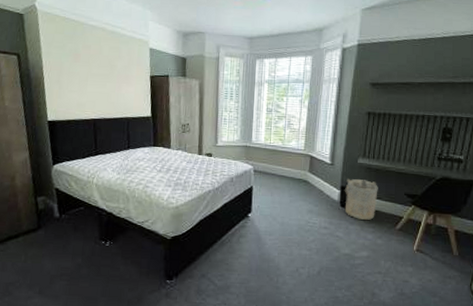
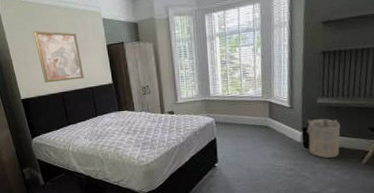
wall art: none [72,51,122,108] -> present [34,31,84,83]

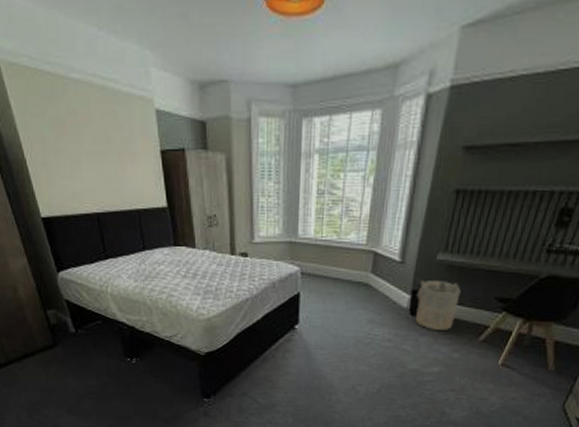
wall art: present [34,31,84,83] -> none [56,119,128,198]

